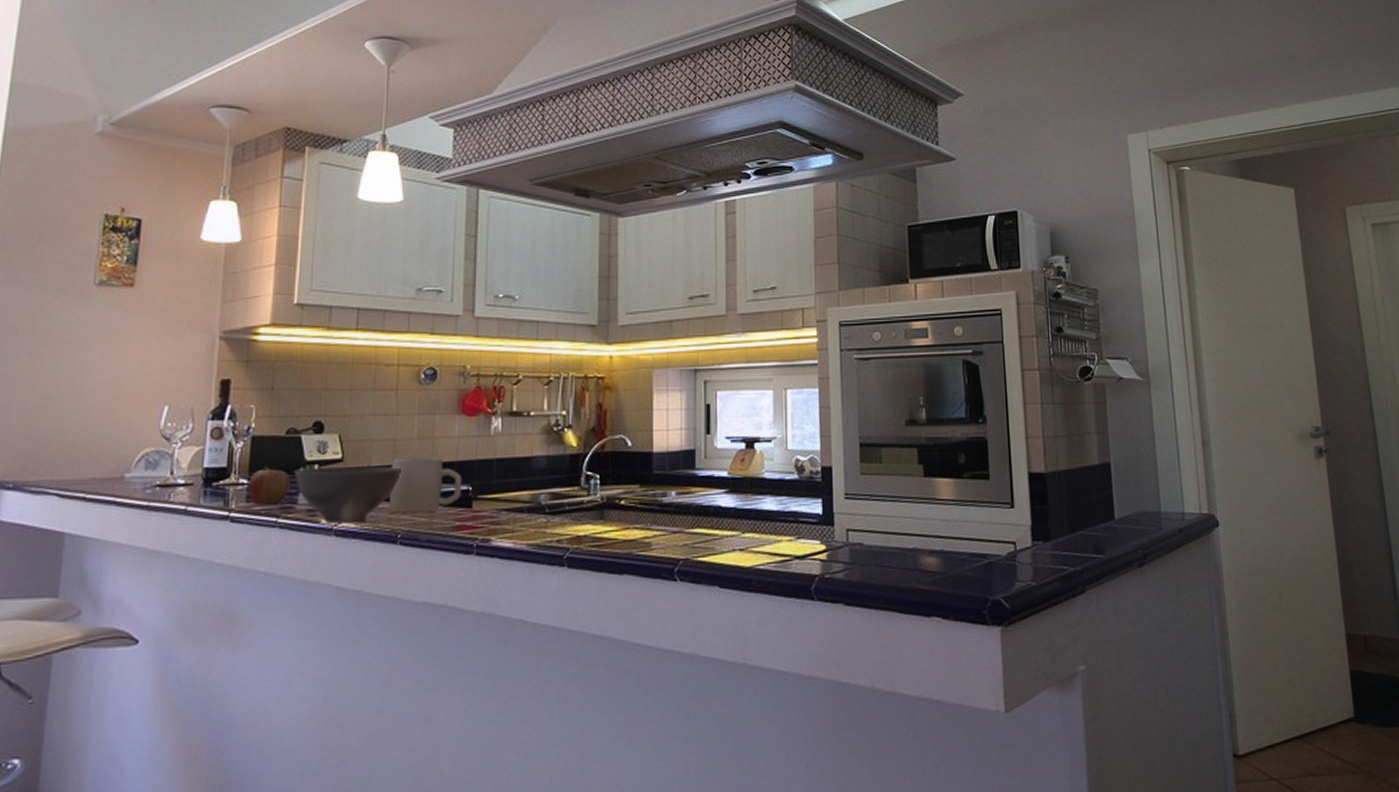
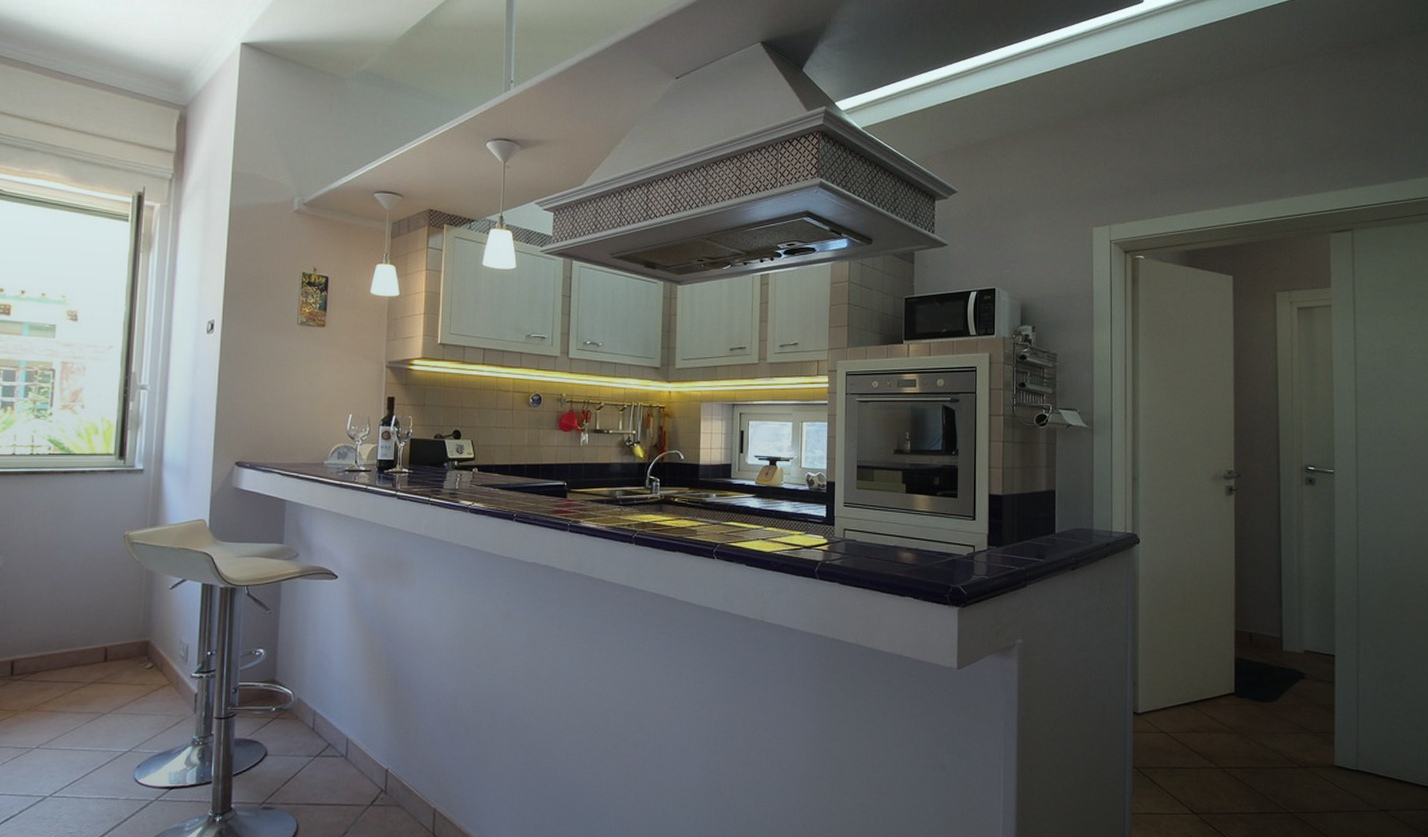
fruit: present [248,467,292,506] -> none [409,461,439,488]
bowl: present [294,466,403,524] -> none [440,464,517,505]
mug: present [390,457,461,514] -> none [508,459,559,500]

